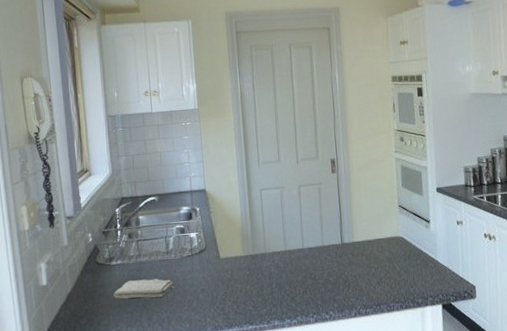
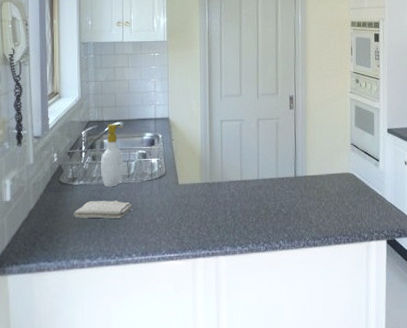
soap bottle: none [137,199,162,266] -> present [100,124,124,187]

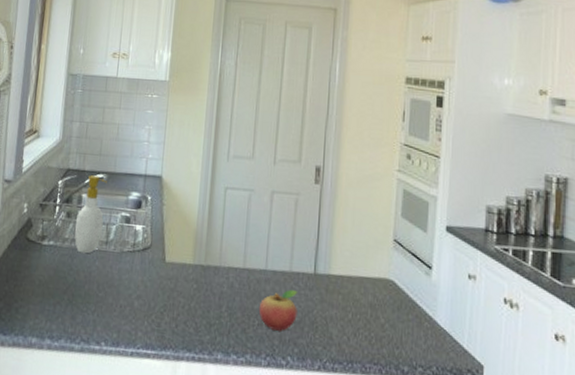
washcloth: present [74,200,133,219] -> none [38,267,108,294]
fruit: none [255,191,285,223] -> present [258,289,298,331]

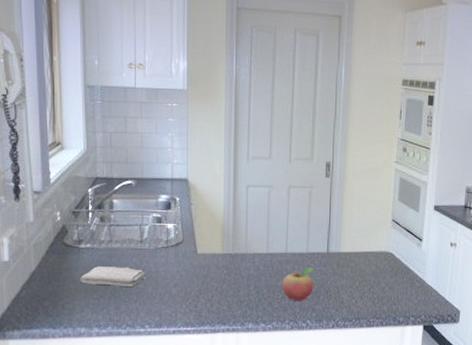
washcloth: none [38,267,108,294] -> present [80,266,146,286]
soap bottle: present [74,175,107,254] -> none [109,182,136,253]

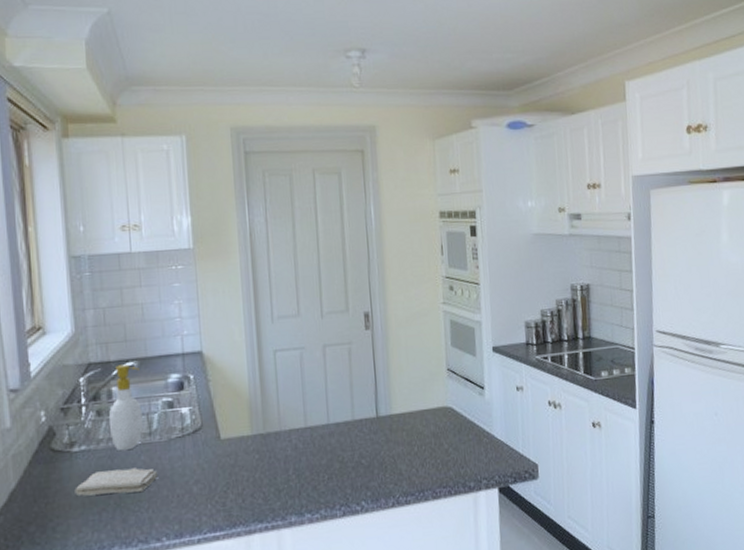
soap bottle: none [109,182,136,253] -> present [108,364,143,451]
fruit: present [281,267,314,301] -> none [326,437,366,480]

